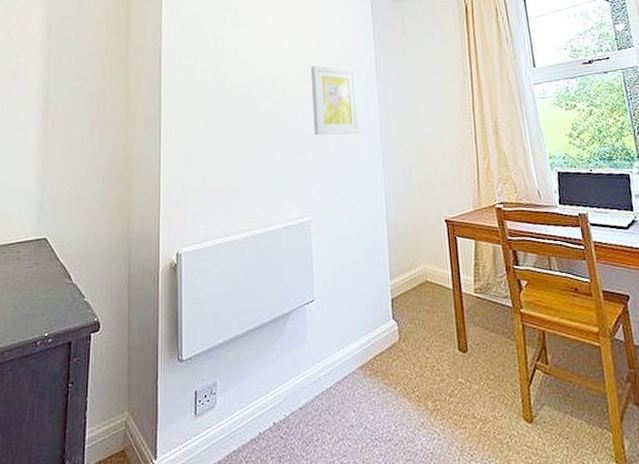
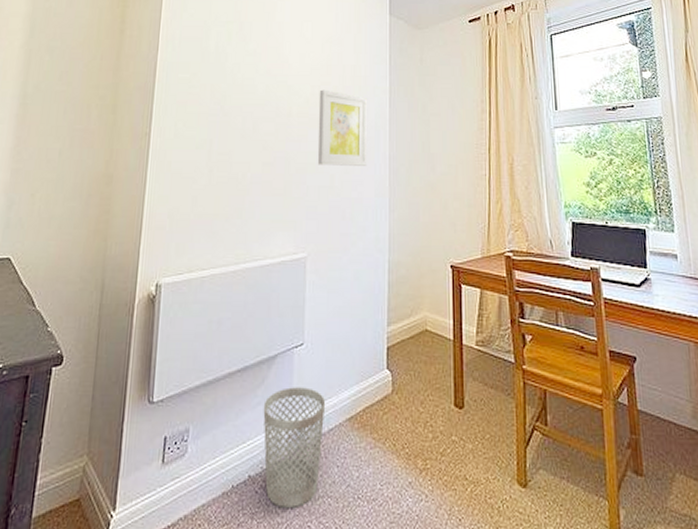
wastebasket: none [282,340,339,451] -> present [263,387,326,507]

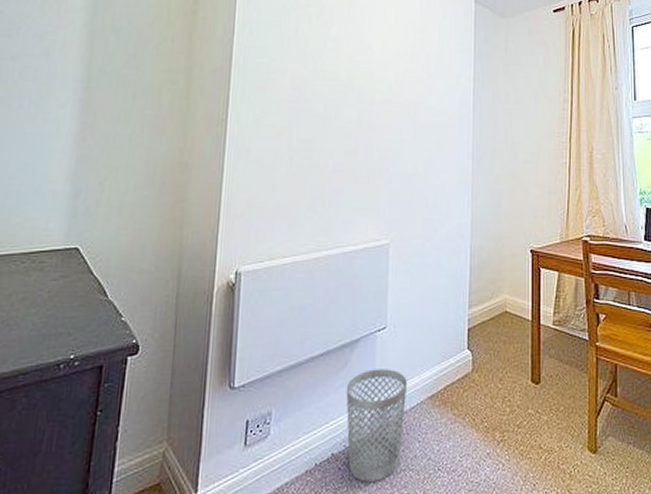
wall art: present [317,89,368,166] -> none [400,77,452,154]

